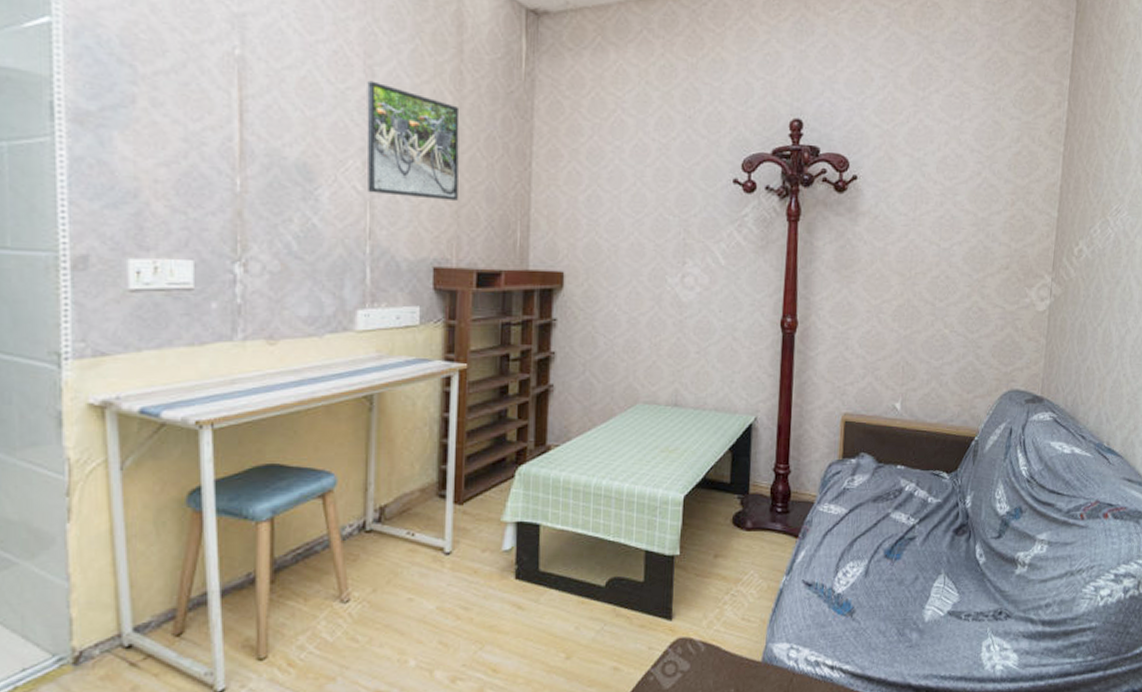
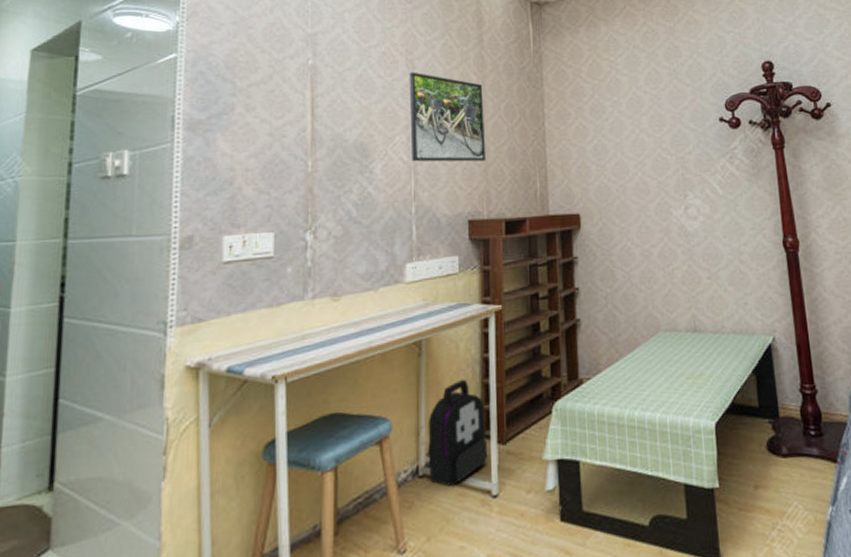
backpack: none [375,437,443,543] -> present [427,379,488,487]

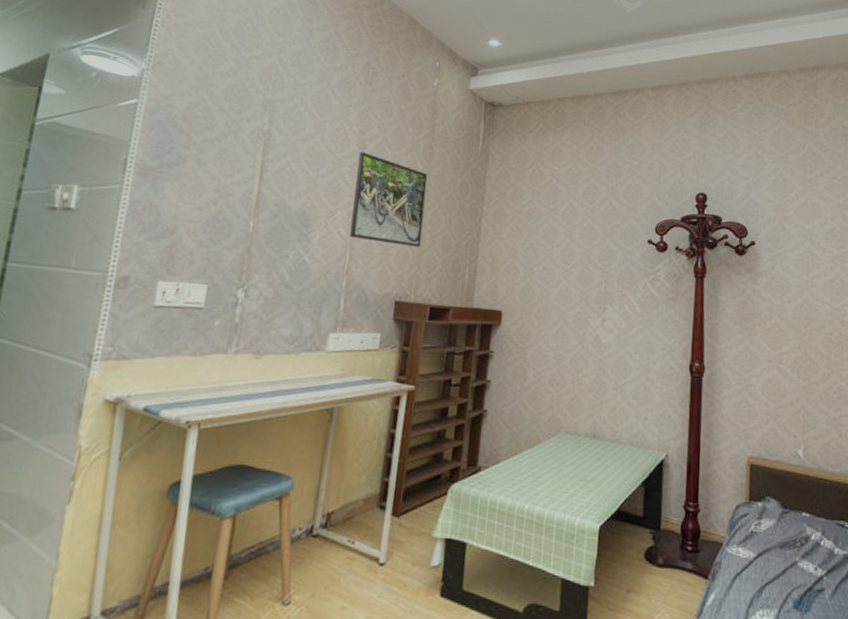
backpack: present [427,379,488,487] -> none [323,450,384,550]

